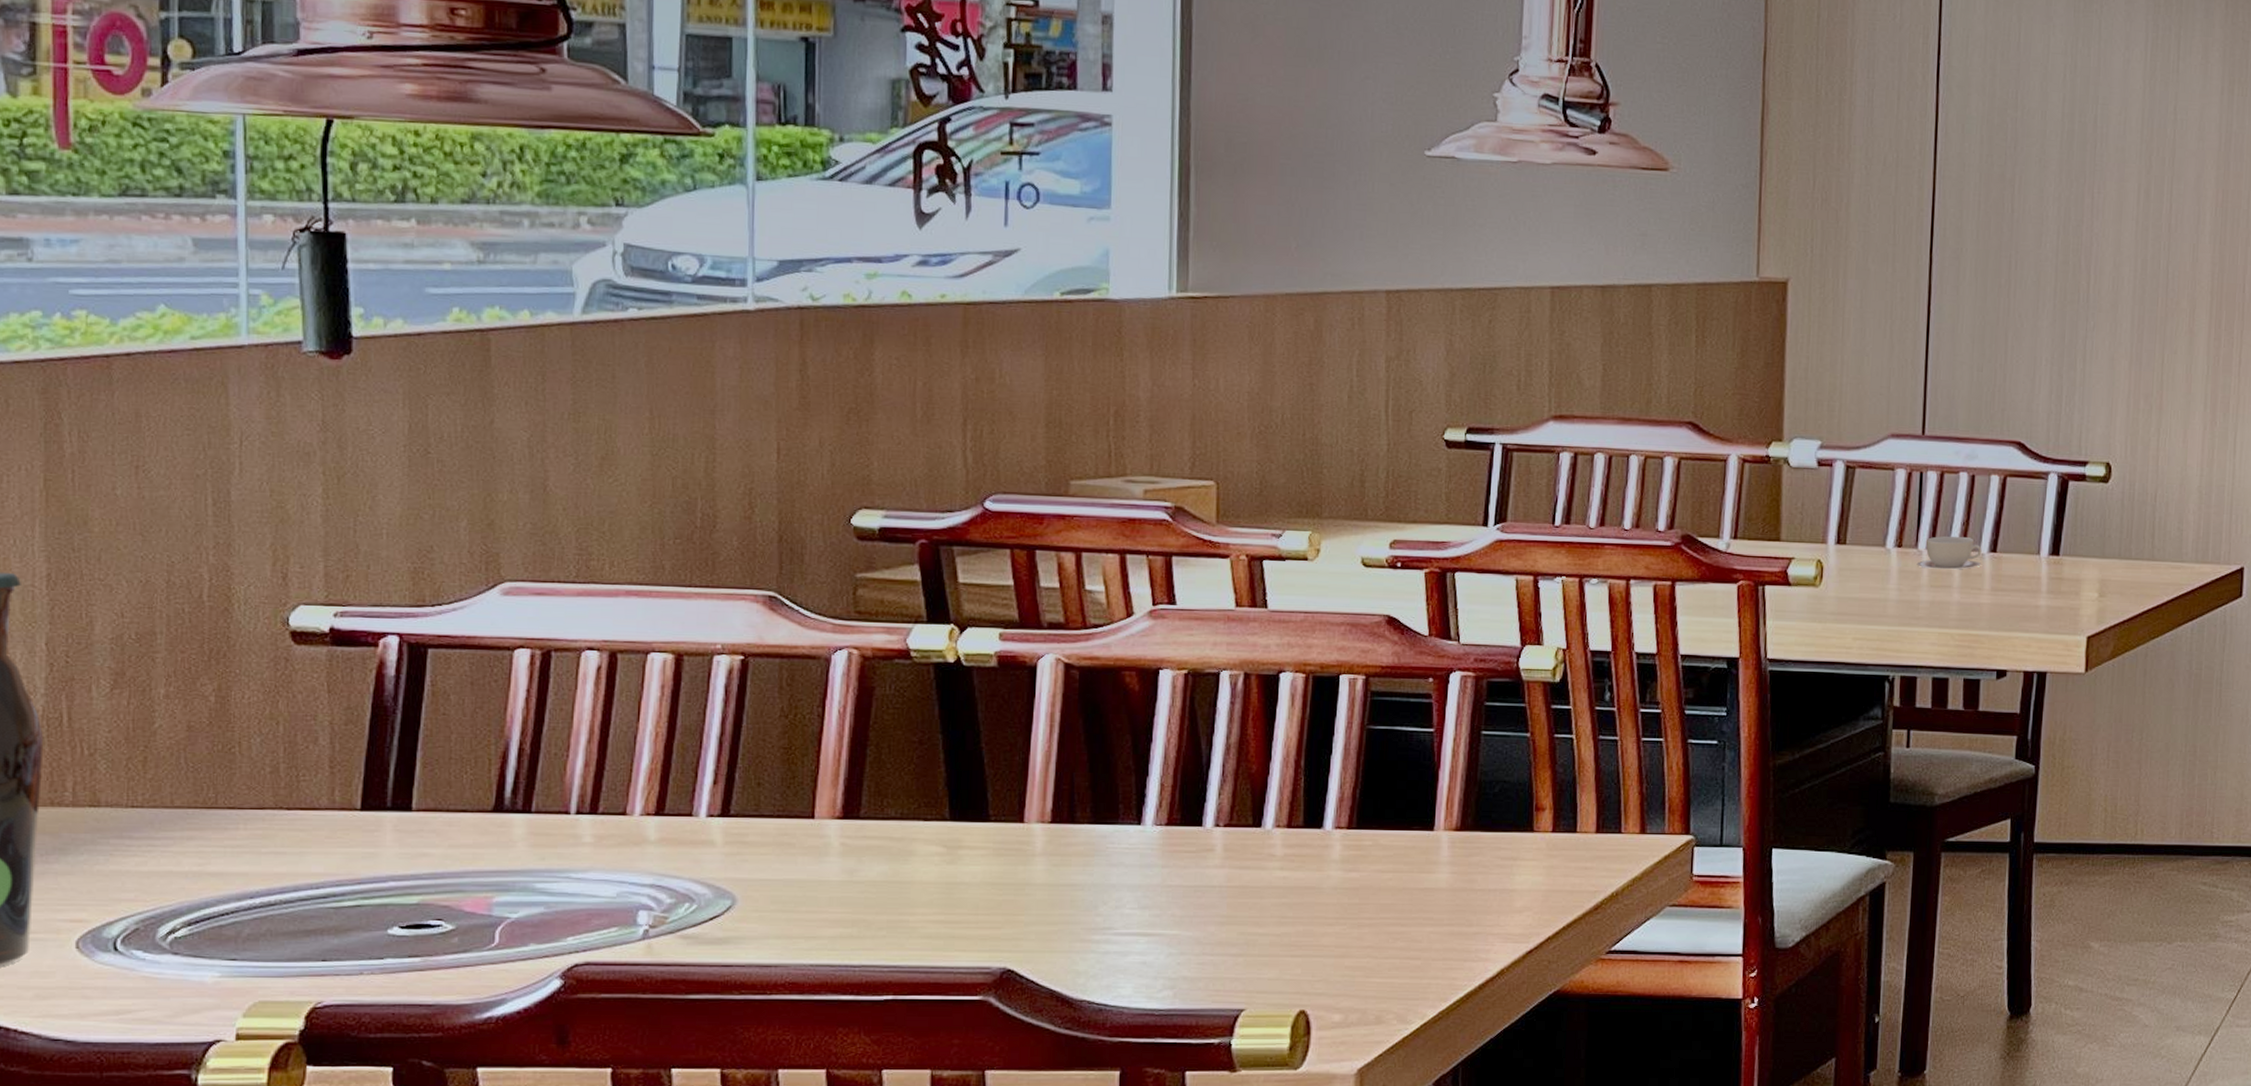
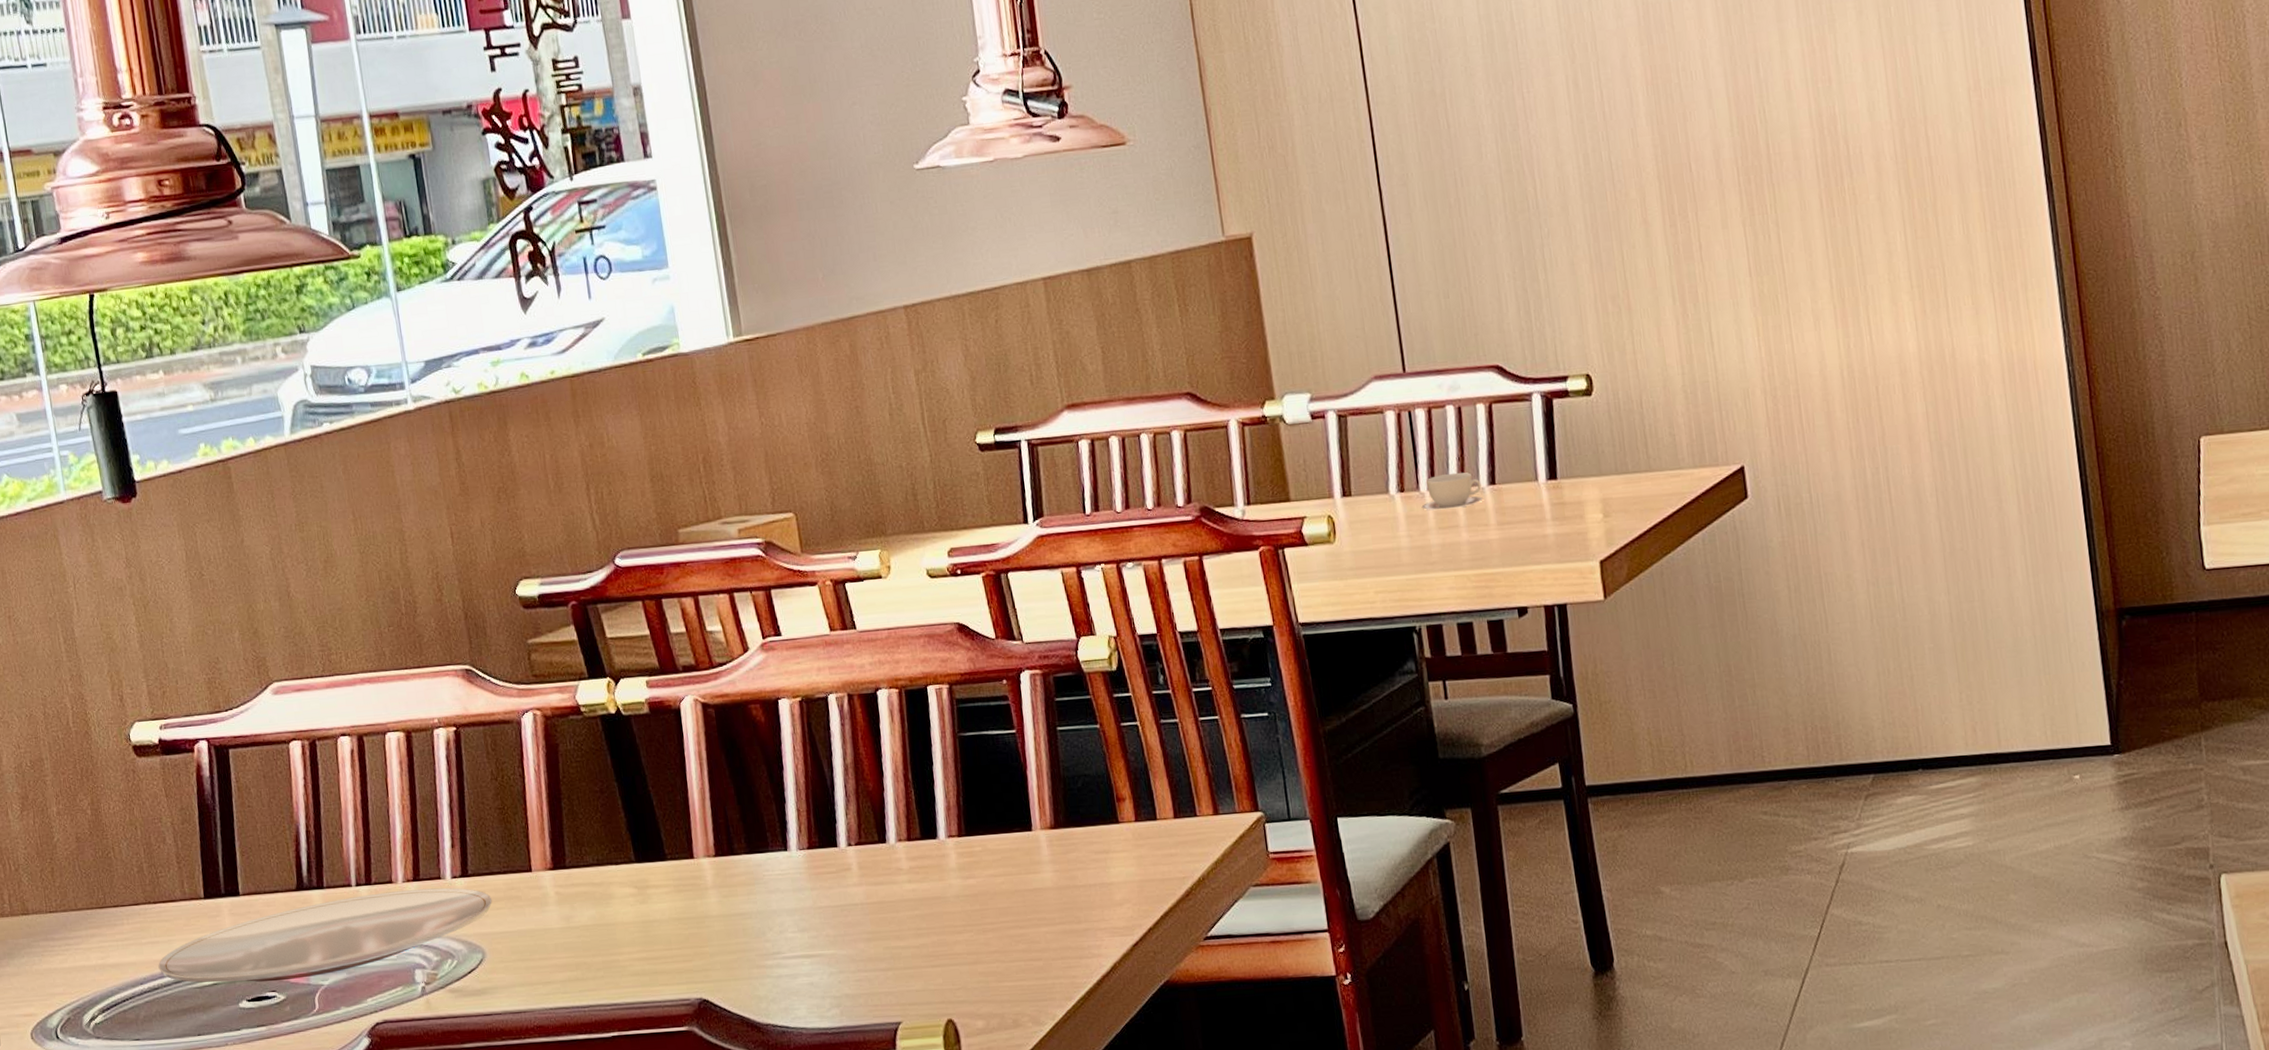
plate: none [280,824,756,909] -> present [158,887,493,983]

